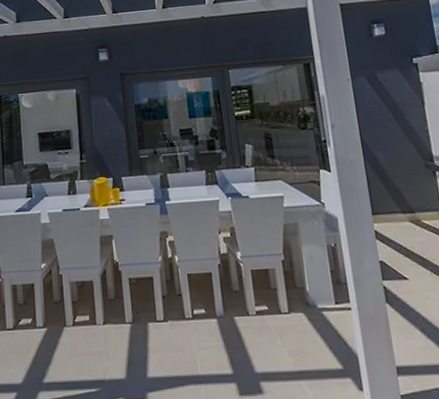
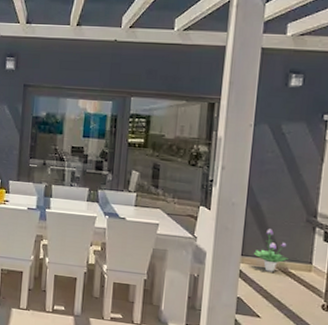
potted plant: none [384,181,419,227] -> present [254,229,288,272]

